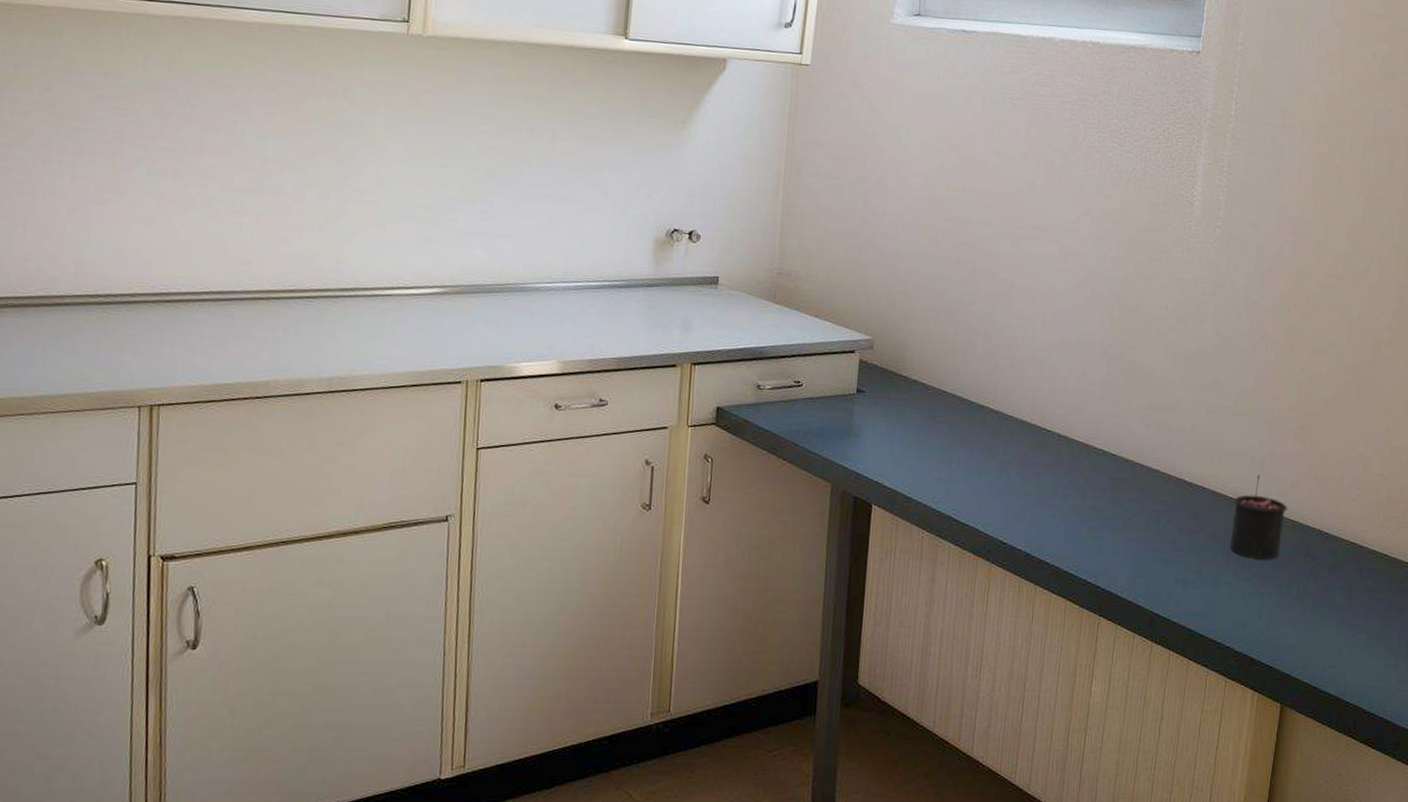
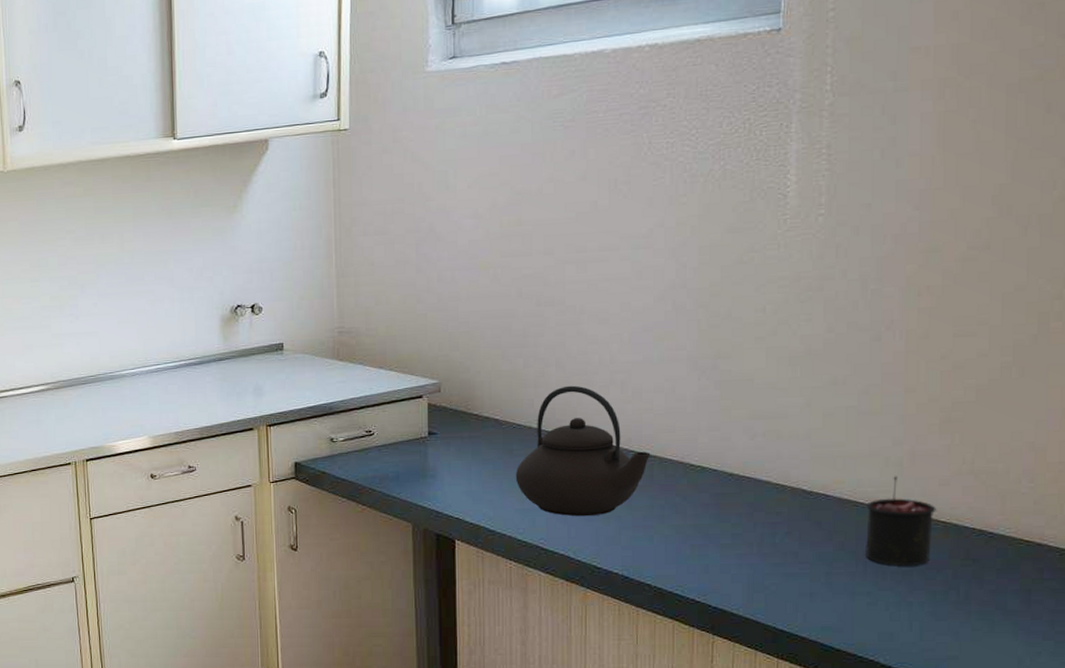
teapot: none [935,357,1061,491] -> present [515,385,651,517]

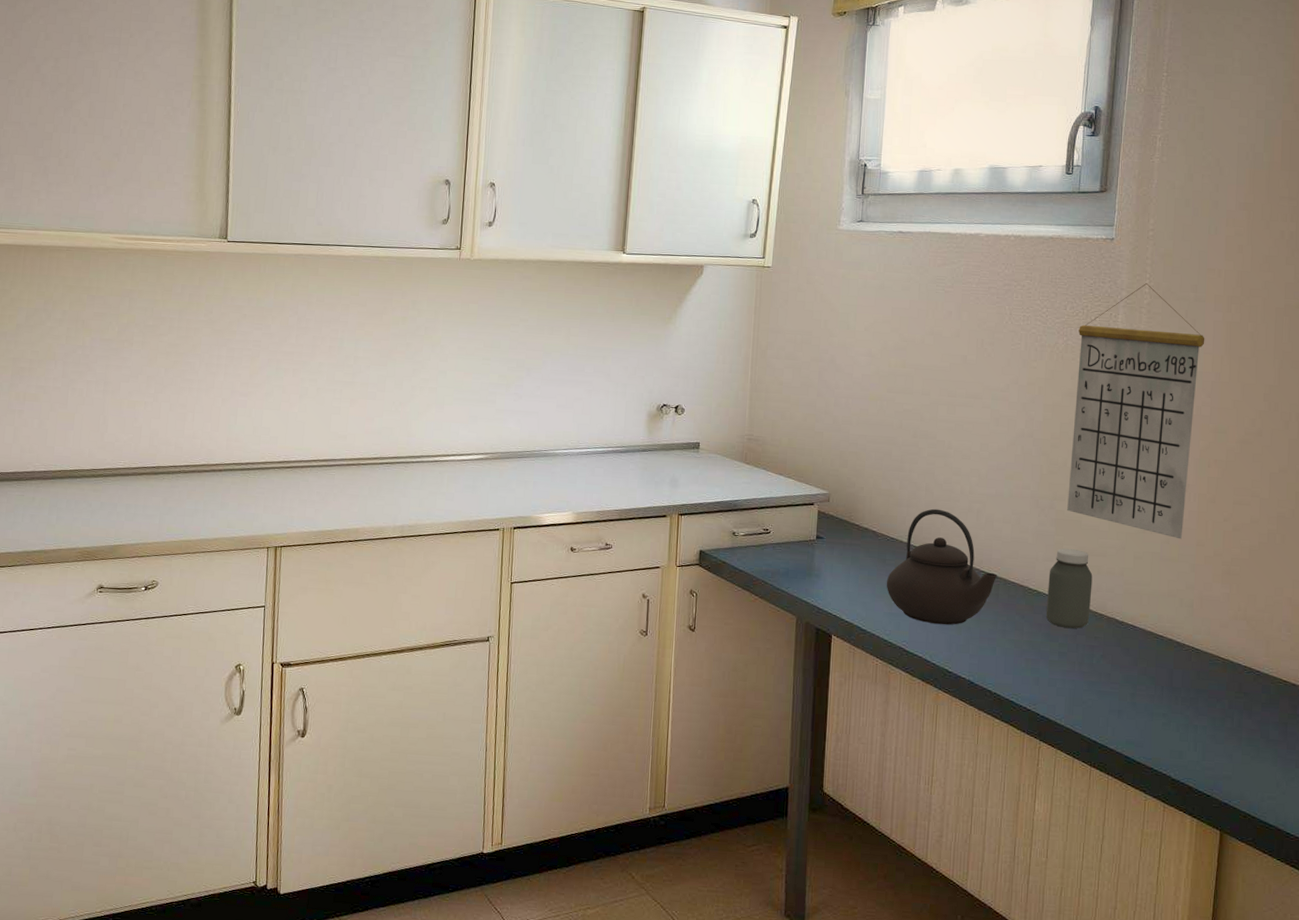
jar: none [713,413,771,506] -> present [1046,548,1093,629]
calendar: none [734,79,910,387] -> present [1067,283,1205,540]
candle: present [864,476,936,566] -> none [1162,615,1218,694]

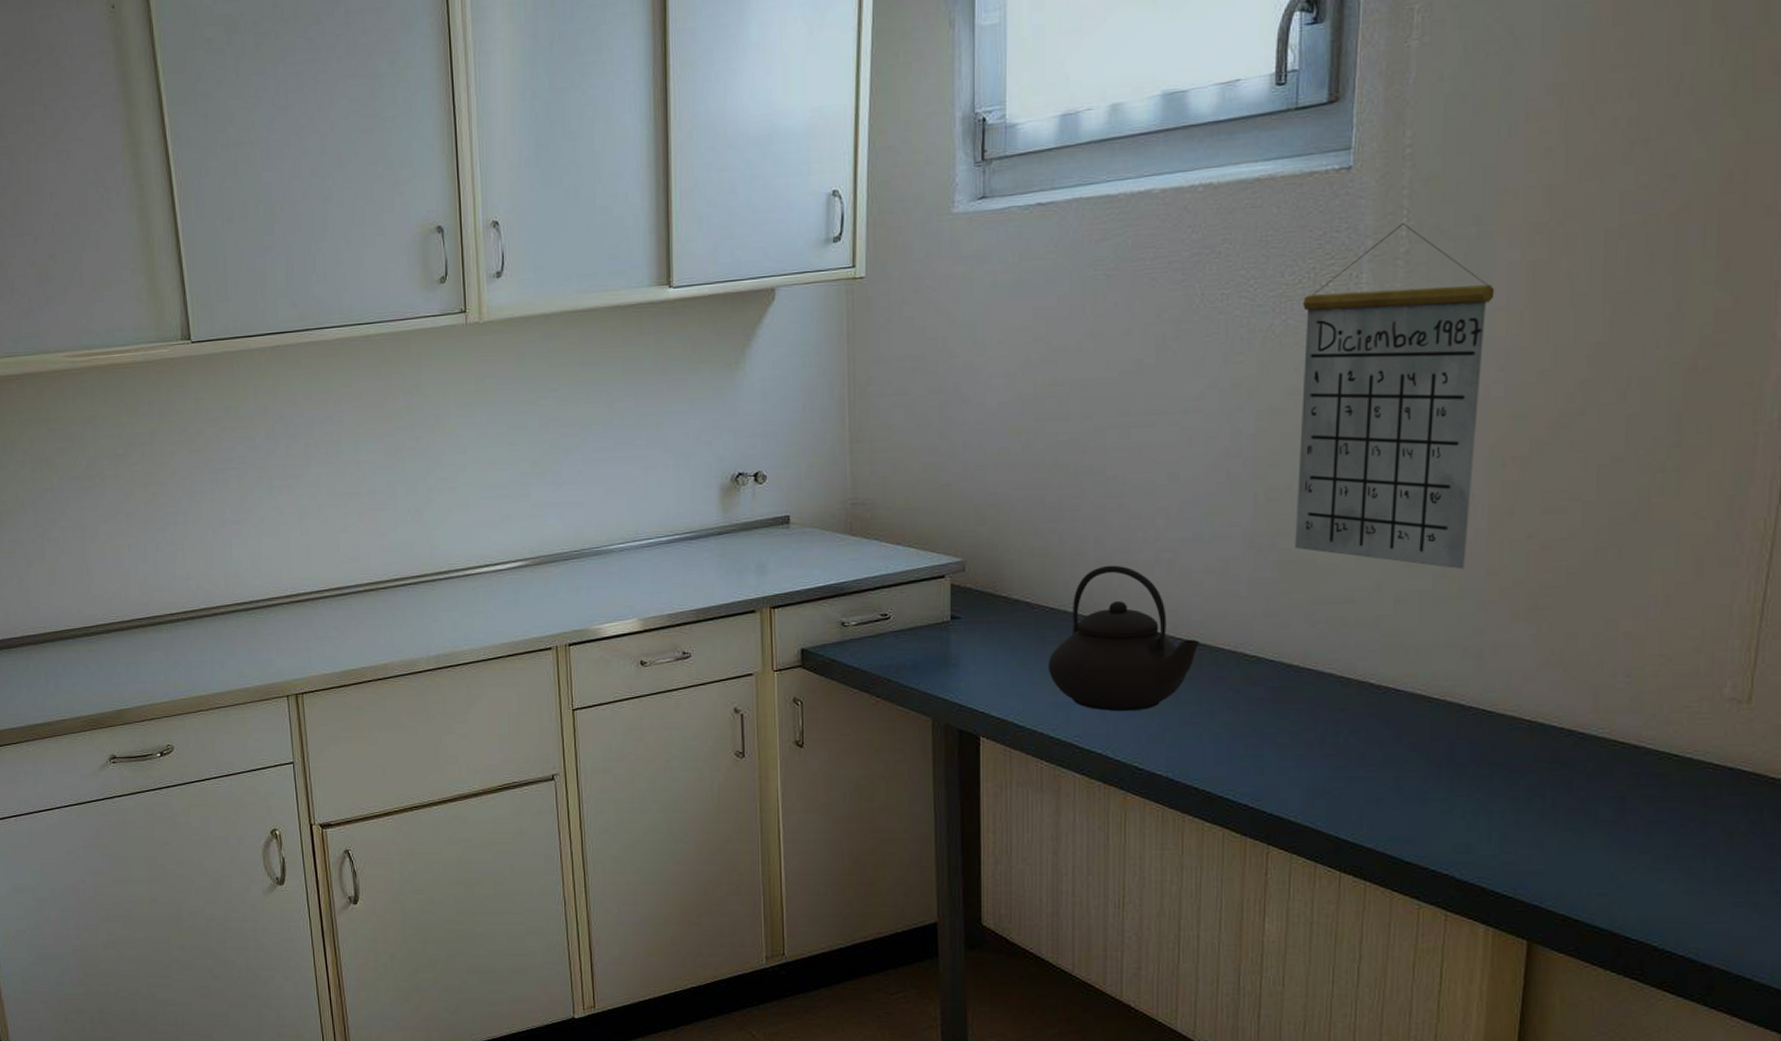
jar: present [1046,548,1093,629] -> none [1269,598,1335,701]

